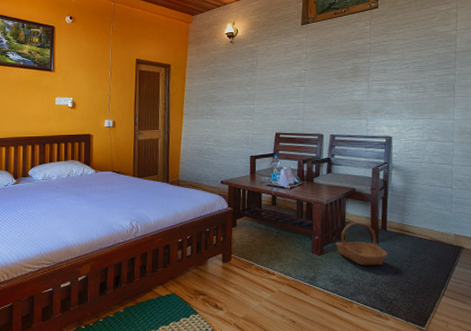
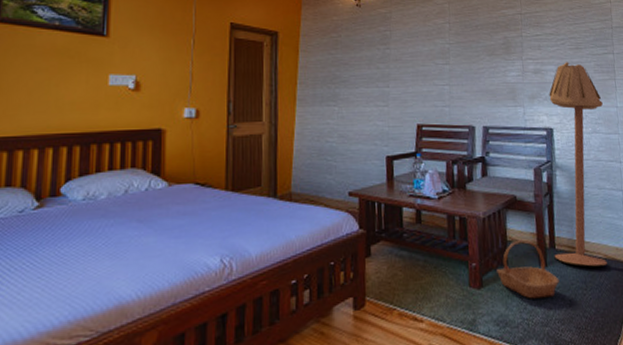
floor lamp: none [385,82,440,246] -> present [549,62,607,267]

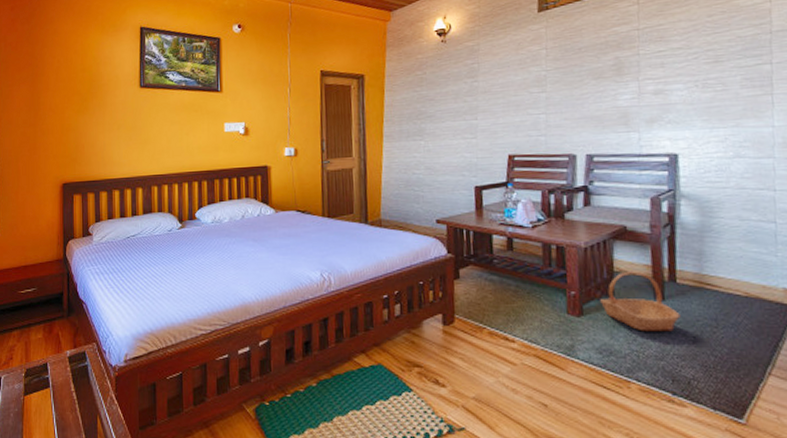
floor lamp: present [549,62,607,267] -> none [673,78,752,304]

